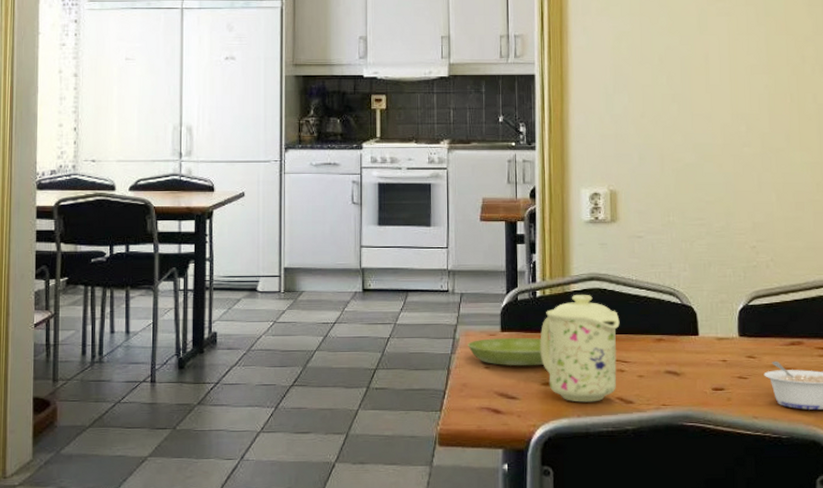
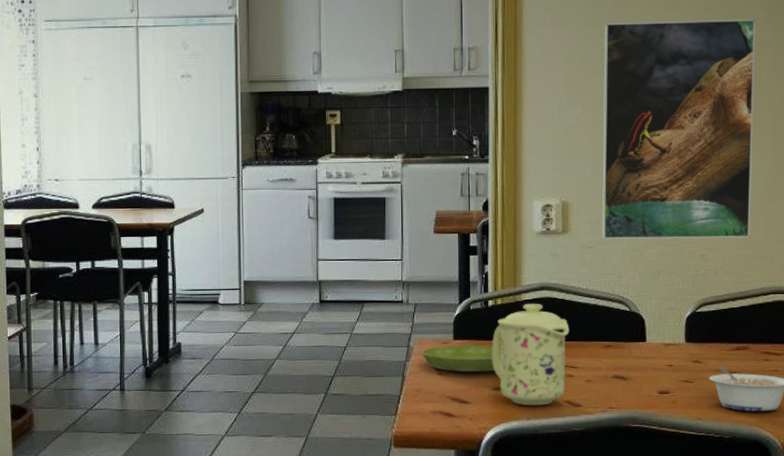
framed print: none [648,12,800,230] -> present [601,19,755,239]

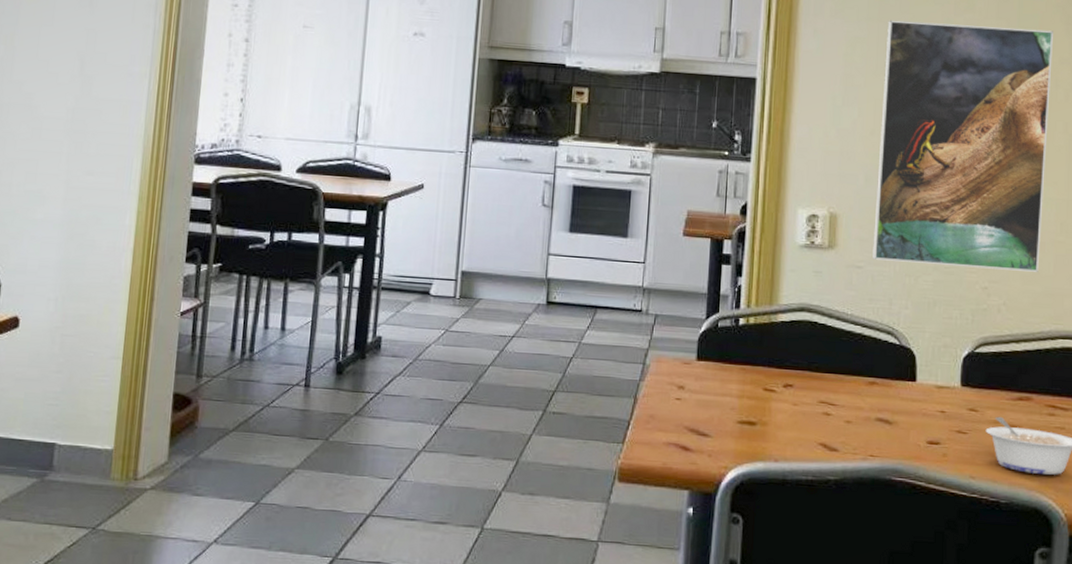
saucer: present [421,345,501,373] -> none [658,367,751,402]
mug: present [491,303,569,406] -> none [738,325,830,447]

